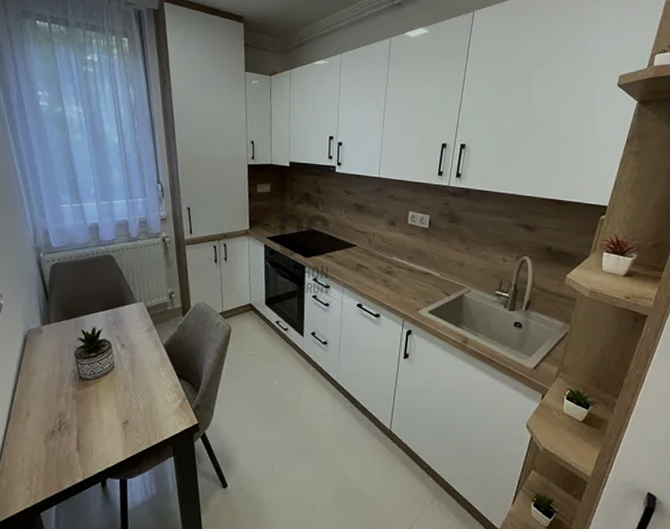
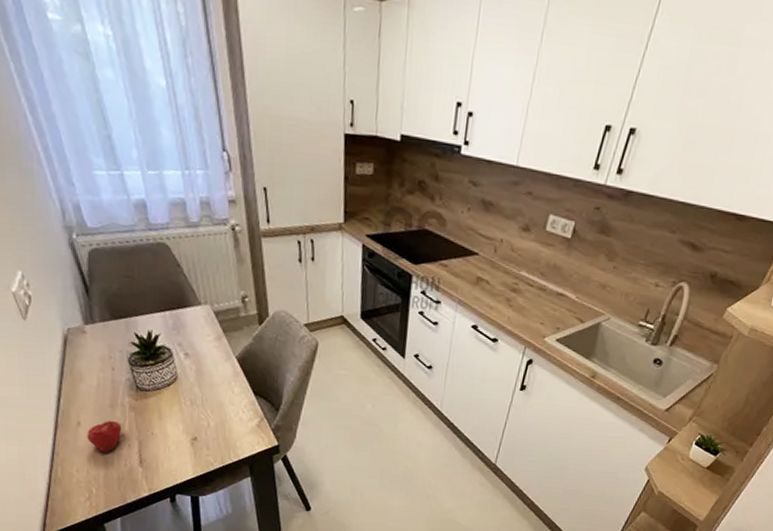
fruit: none [34,409,65,441] -> present [87,420,122,453]

